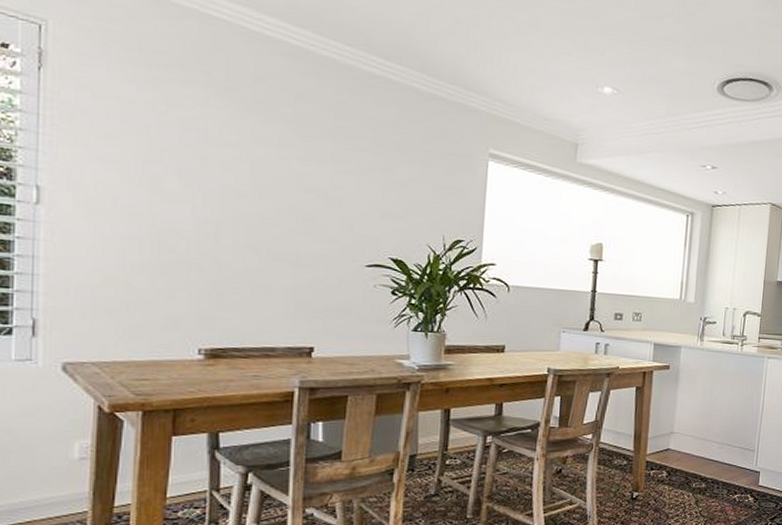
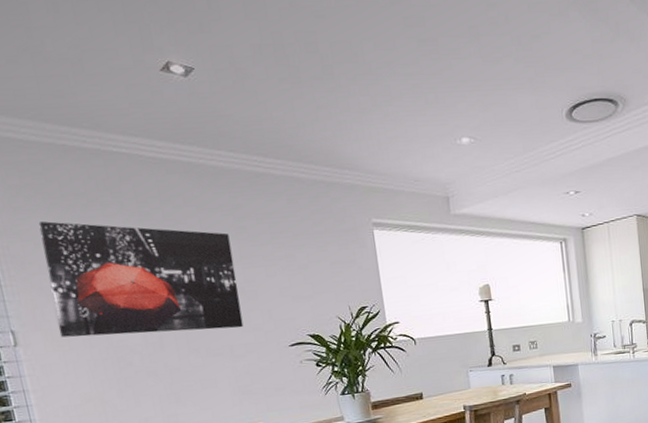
wall art: none [95,72,325,236] -> present [38,221,244,338]

